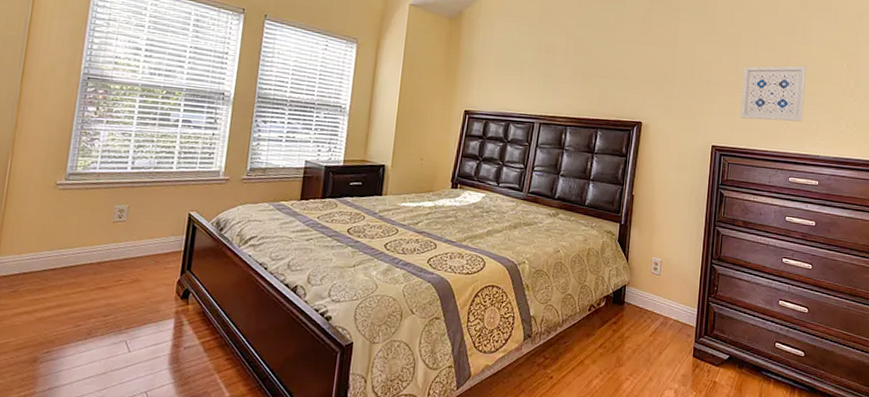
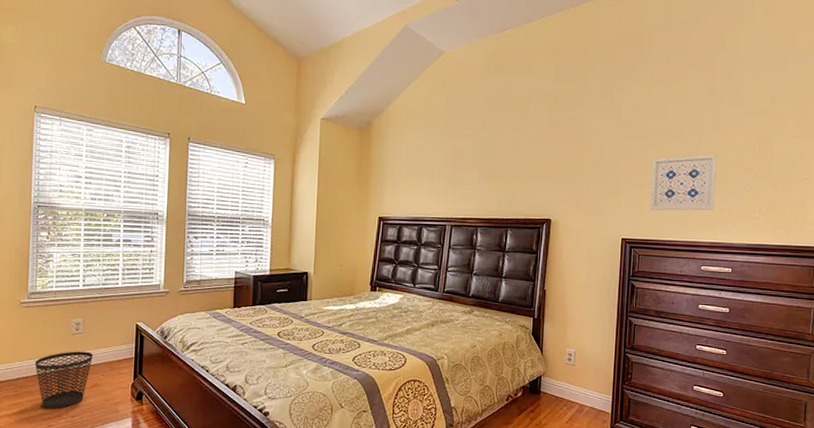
wastebasket: none [66,241,136,307] -> present [35,351,93,409]

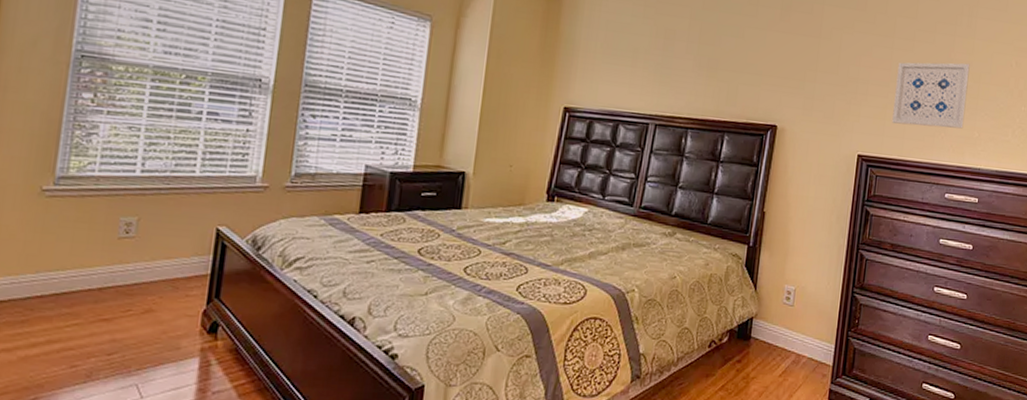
wastebasket: present [35,351,93,409] -> none [56,262,148,343]

